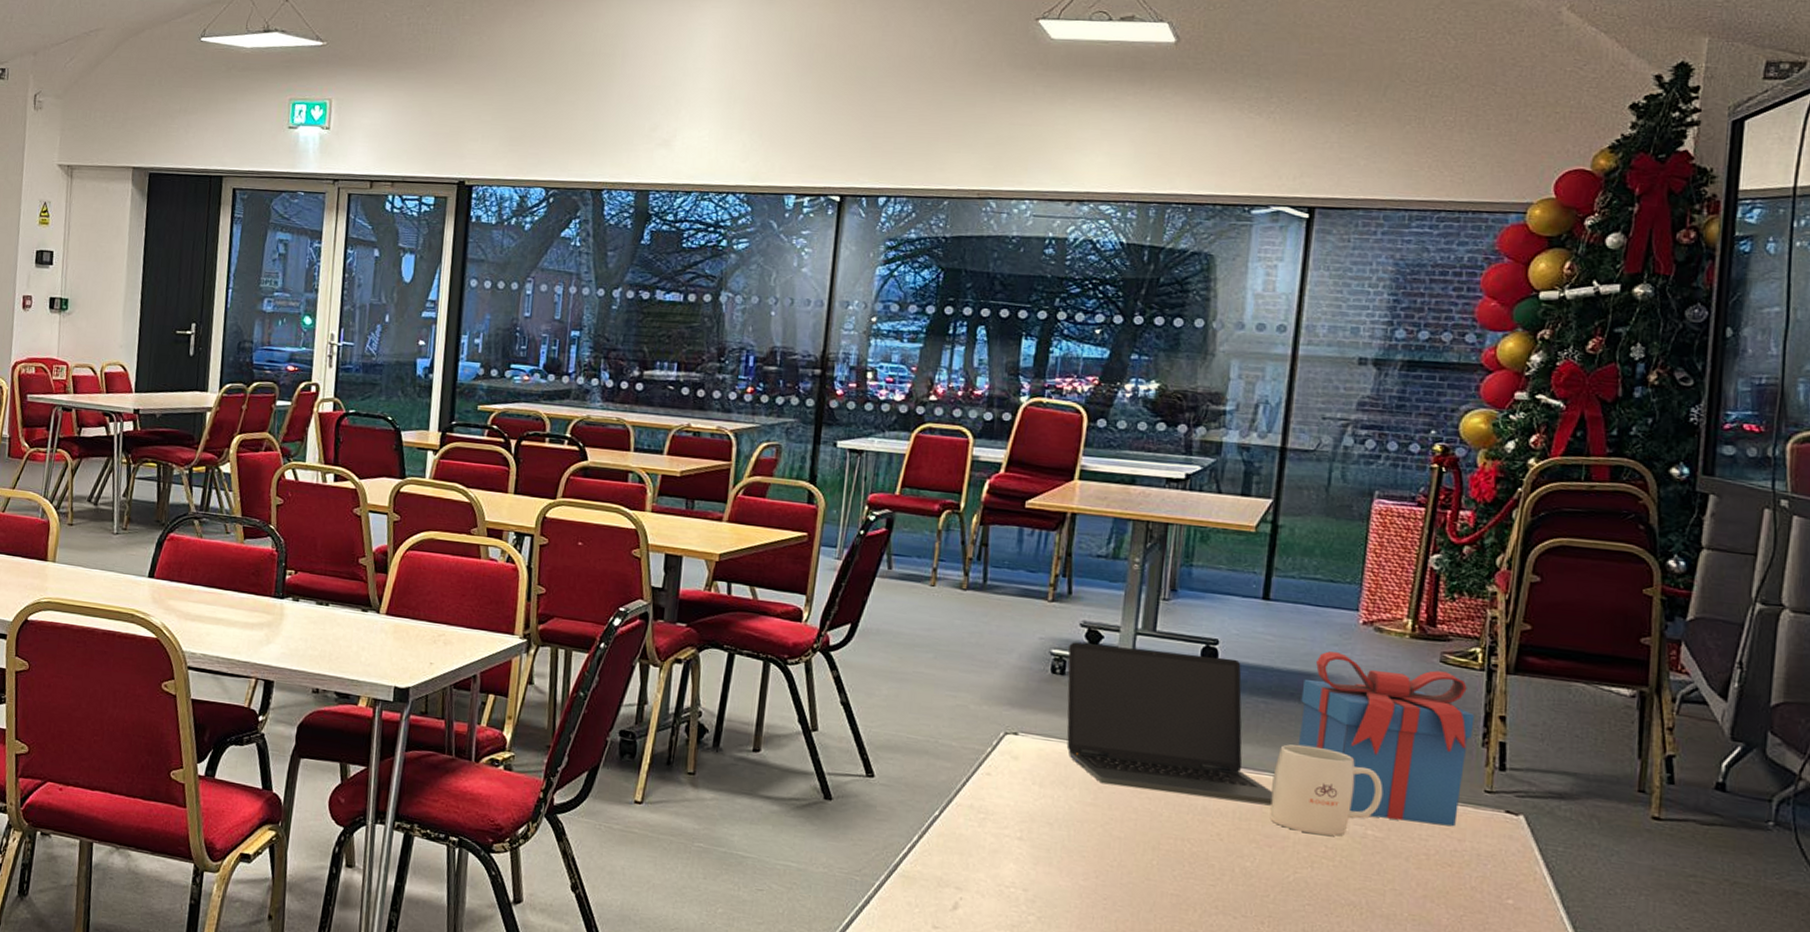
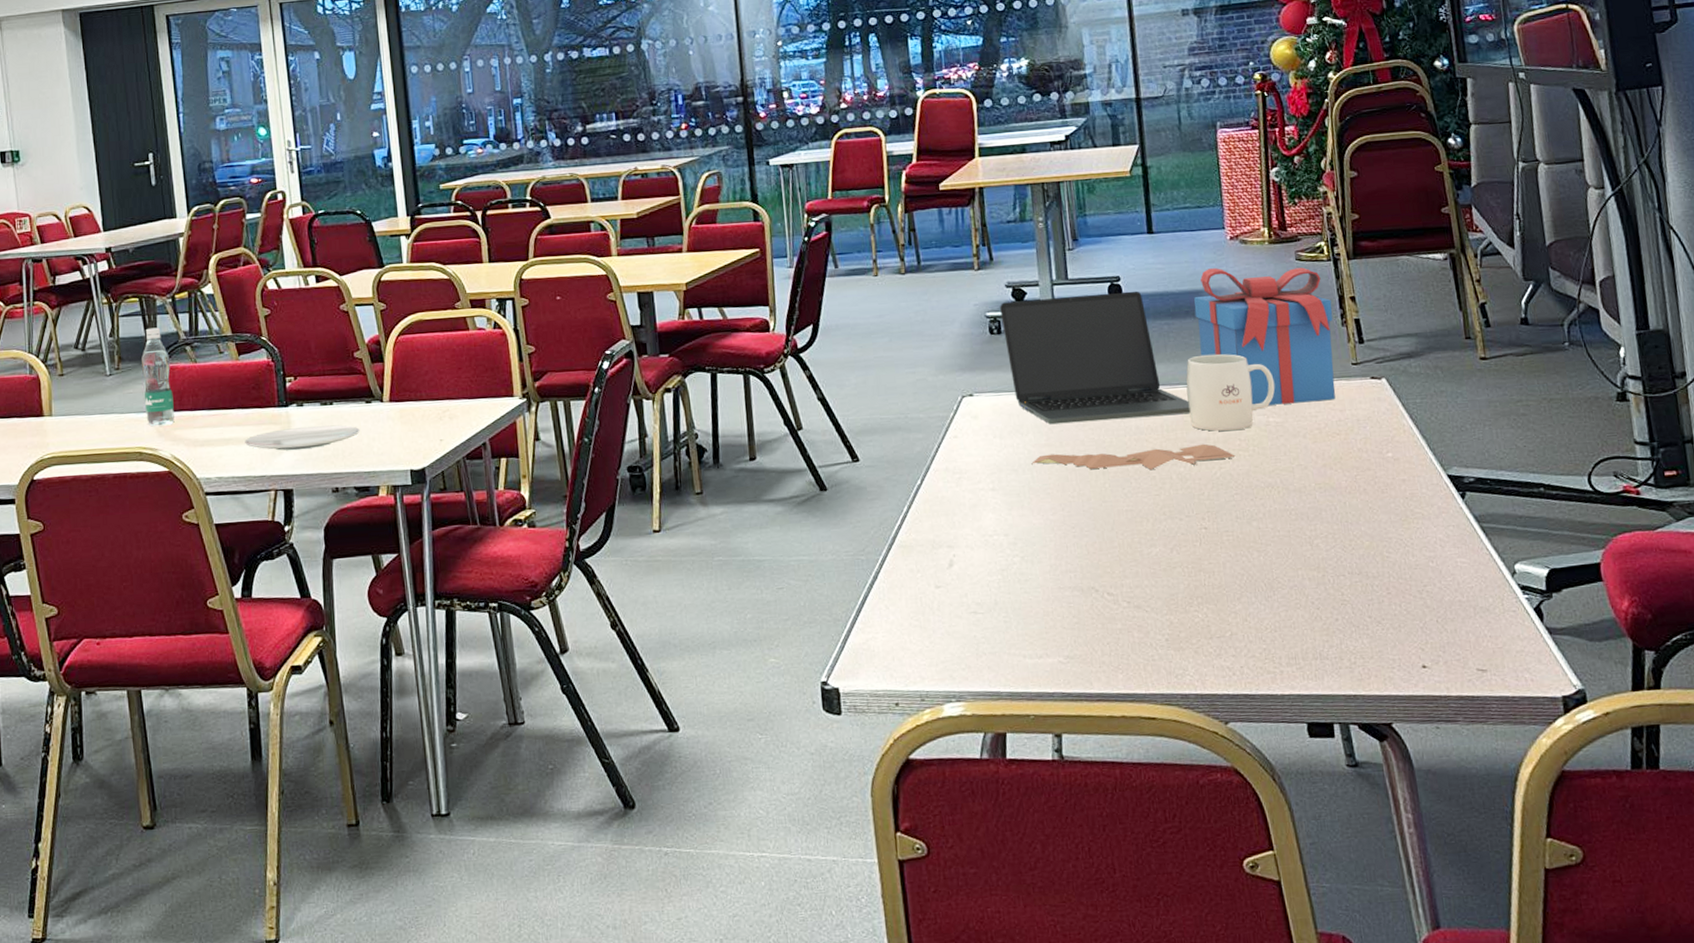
bottle: none [144,495,177,594] -> present [141,327,175,428]
plate: none [235,619,352,646] -> present [245,425,360,451]
papers: none [1070,814,1317,865] -> present [1031,443,1236,471]

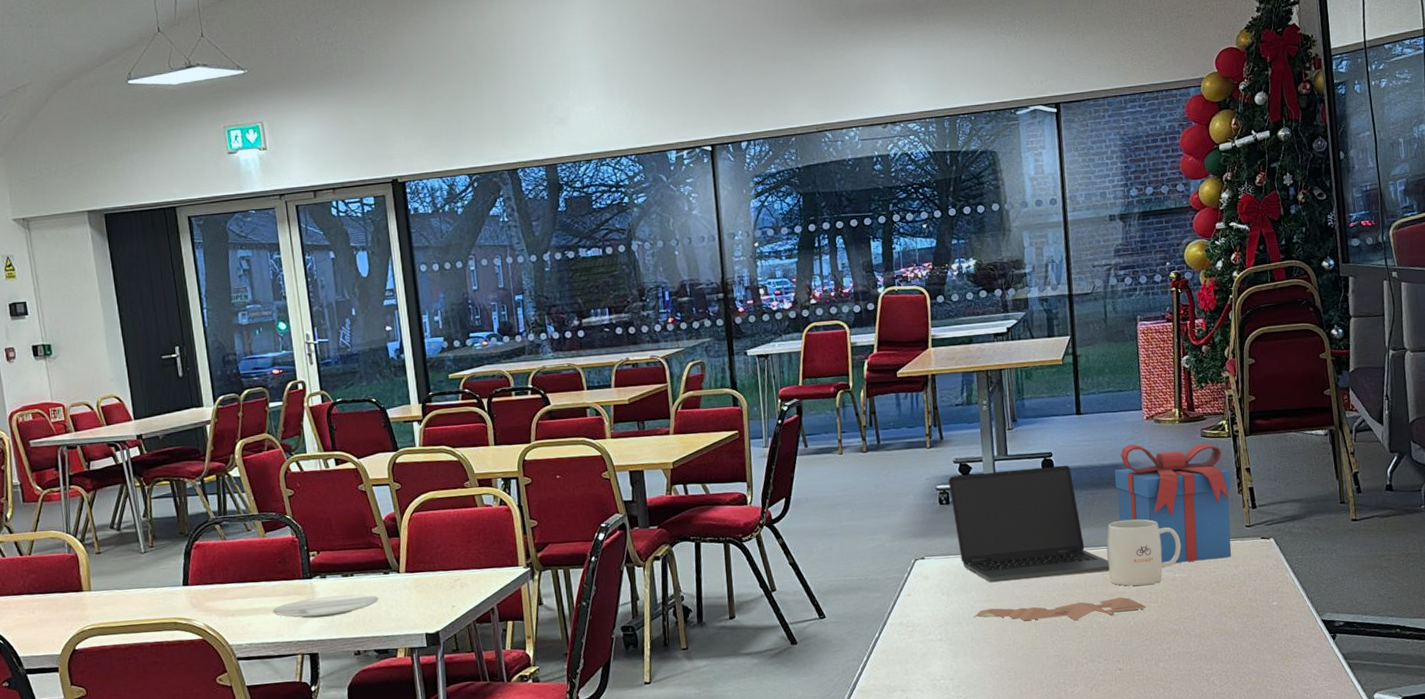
bottle: present [141,327,175,428] -> none [174,508,207,600]

